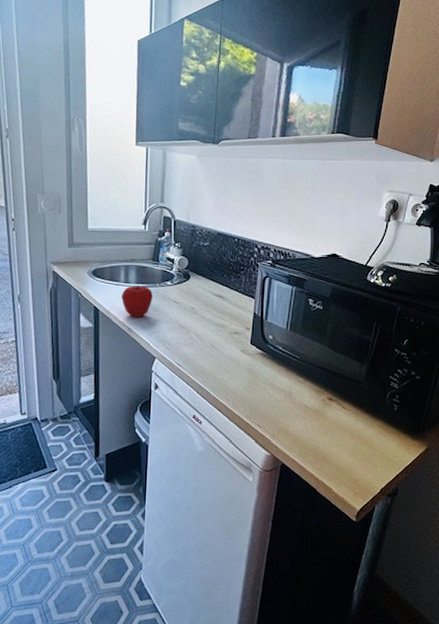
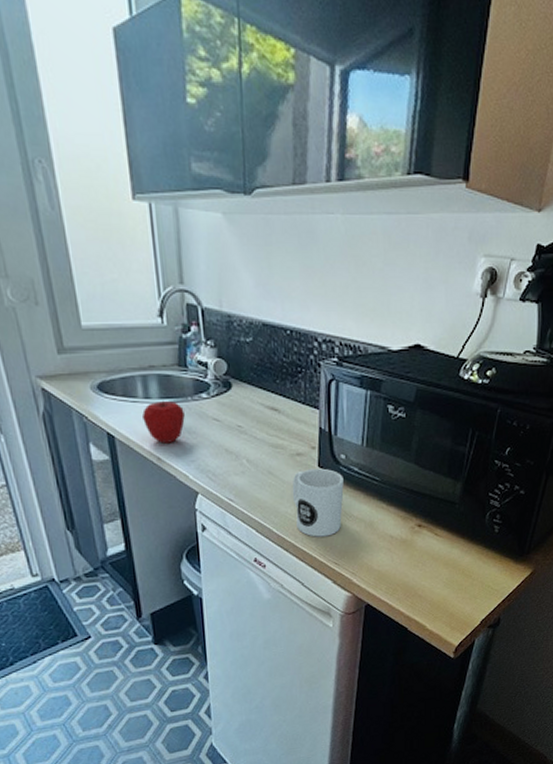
mug: none [228,345,270,402] -> present [292,468,344,537]

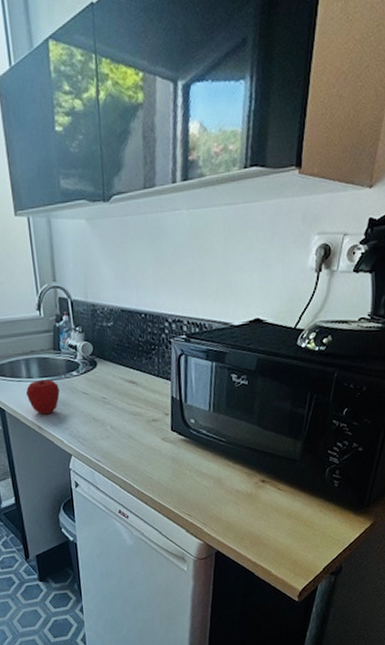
mug: present [292,468,344,537] -> none [149,431,194,492]

